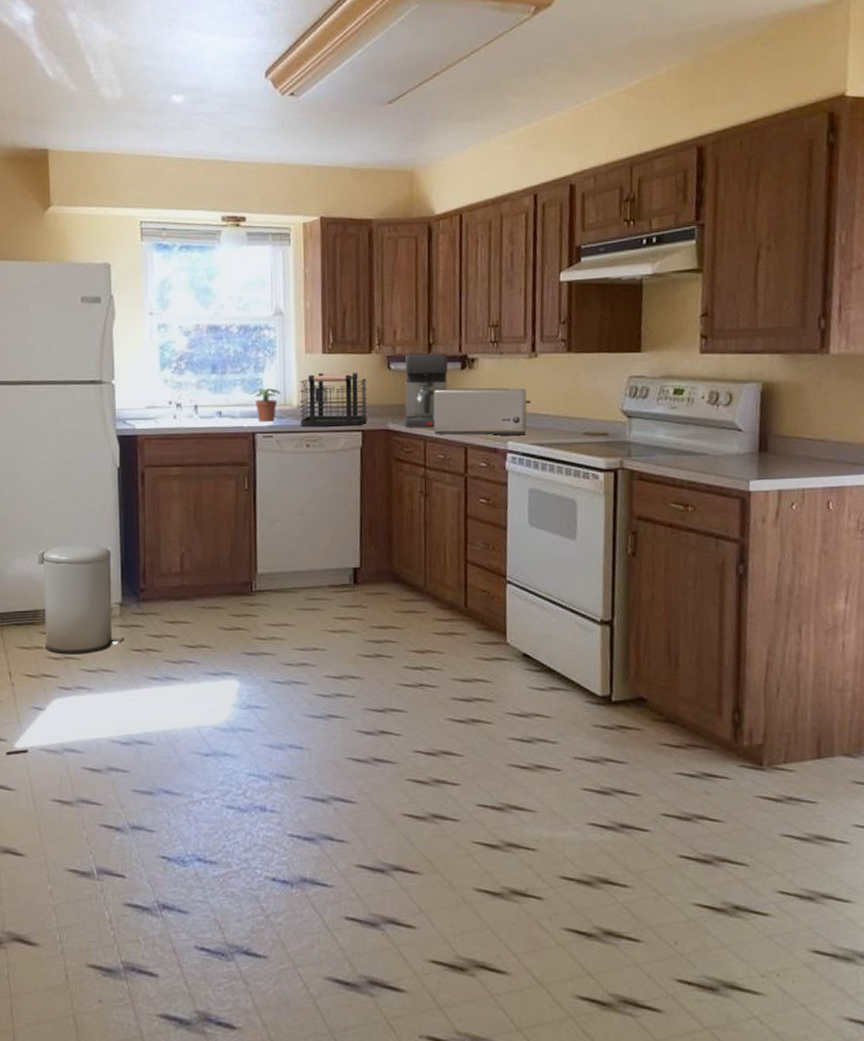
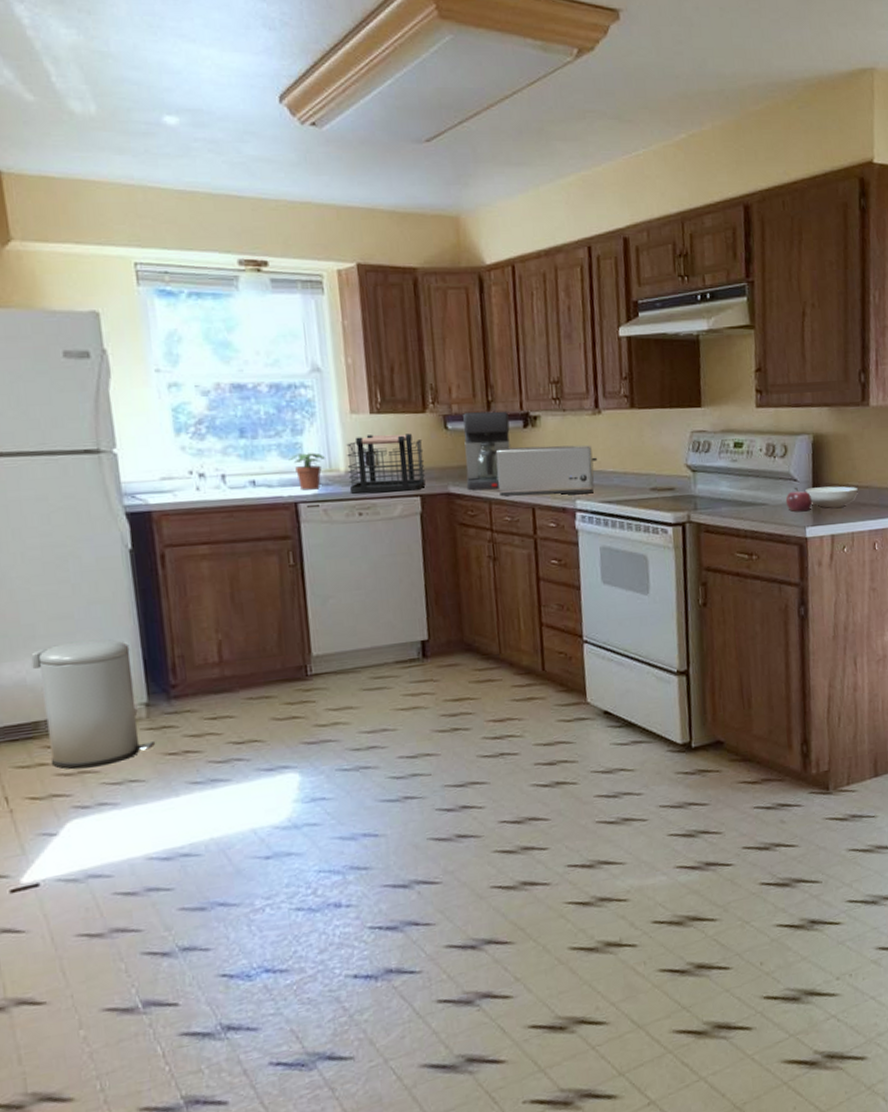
fruit: none [728,437,759,464] -> present [785,487,813,513]
bowl: none [751,438,813,463] -> present [805,486,859,509]

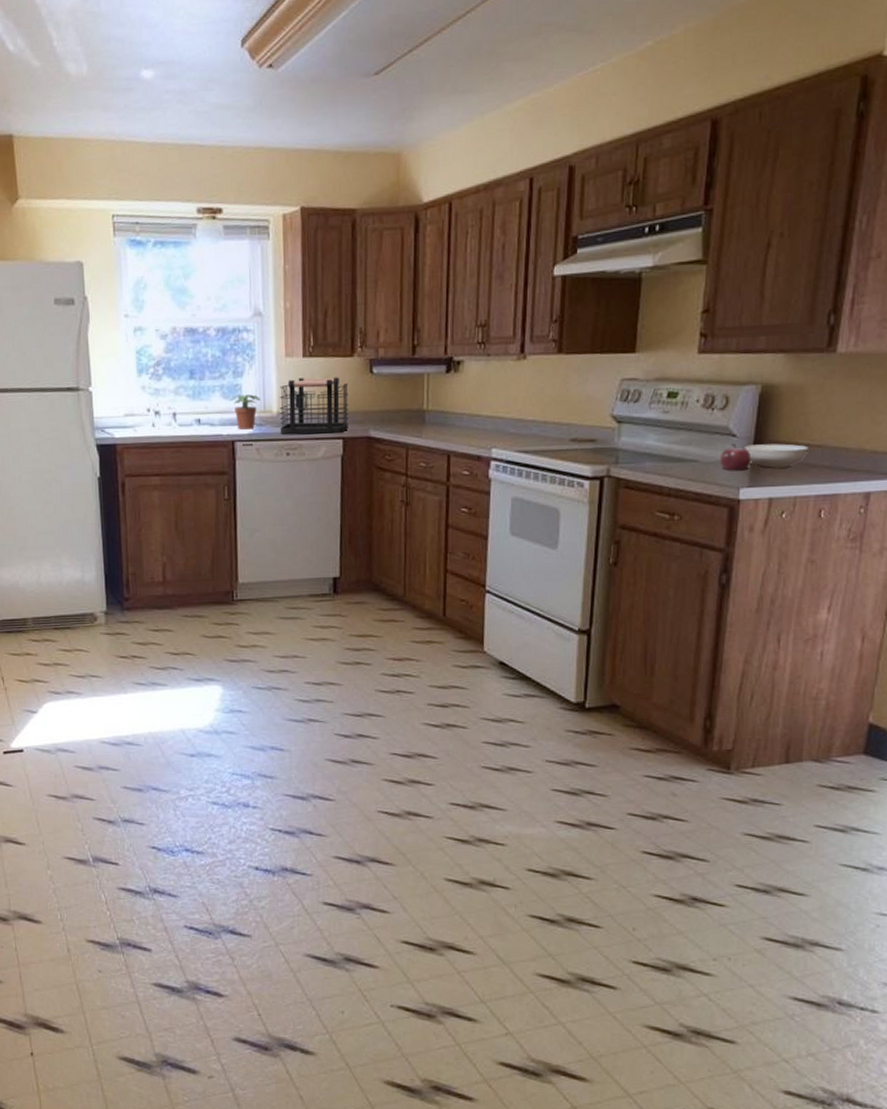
pedal bin: present [31,639,156,769] -> none [23,553,111,661]
coffee maker: present [463,411,510,491] -> none [386,355,432,436]
toaster: present [495,444,597,498] -> none [416,391,517,444]

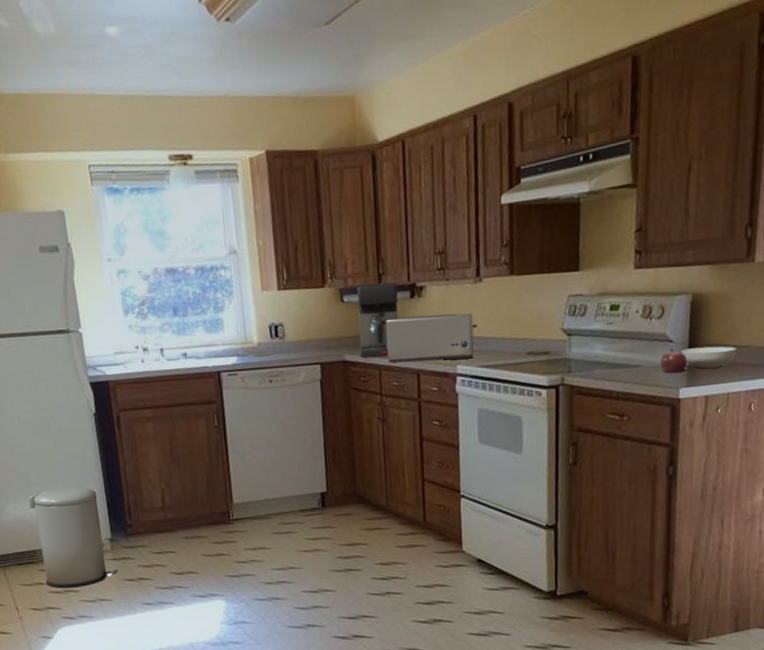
pedal bin: none [23,553,111,661] -> present [28,486,119,589]
potted plant: present [229,394,260,430] -> none [212,327,241,361]
dish rack: present [279,377,349,435] -> none [258,307,325,363]
coffee maker: none [386,355,432,436] -> present [357,283,398,359]
toaster: none [416,391,517,444] -> present [385,312,477,364]

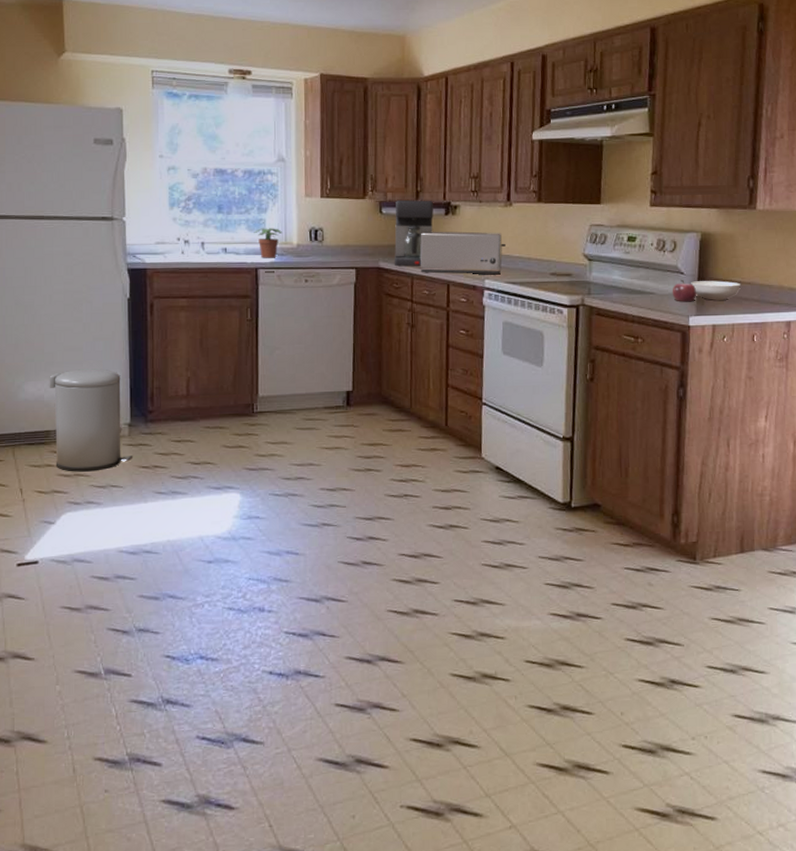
potted plant: none [212,327,241,361] -> present [254,228,282,259]

